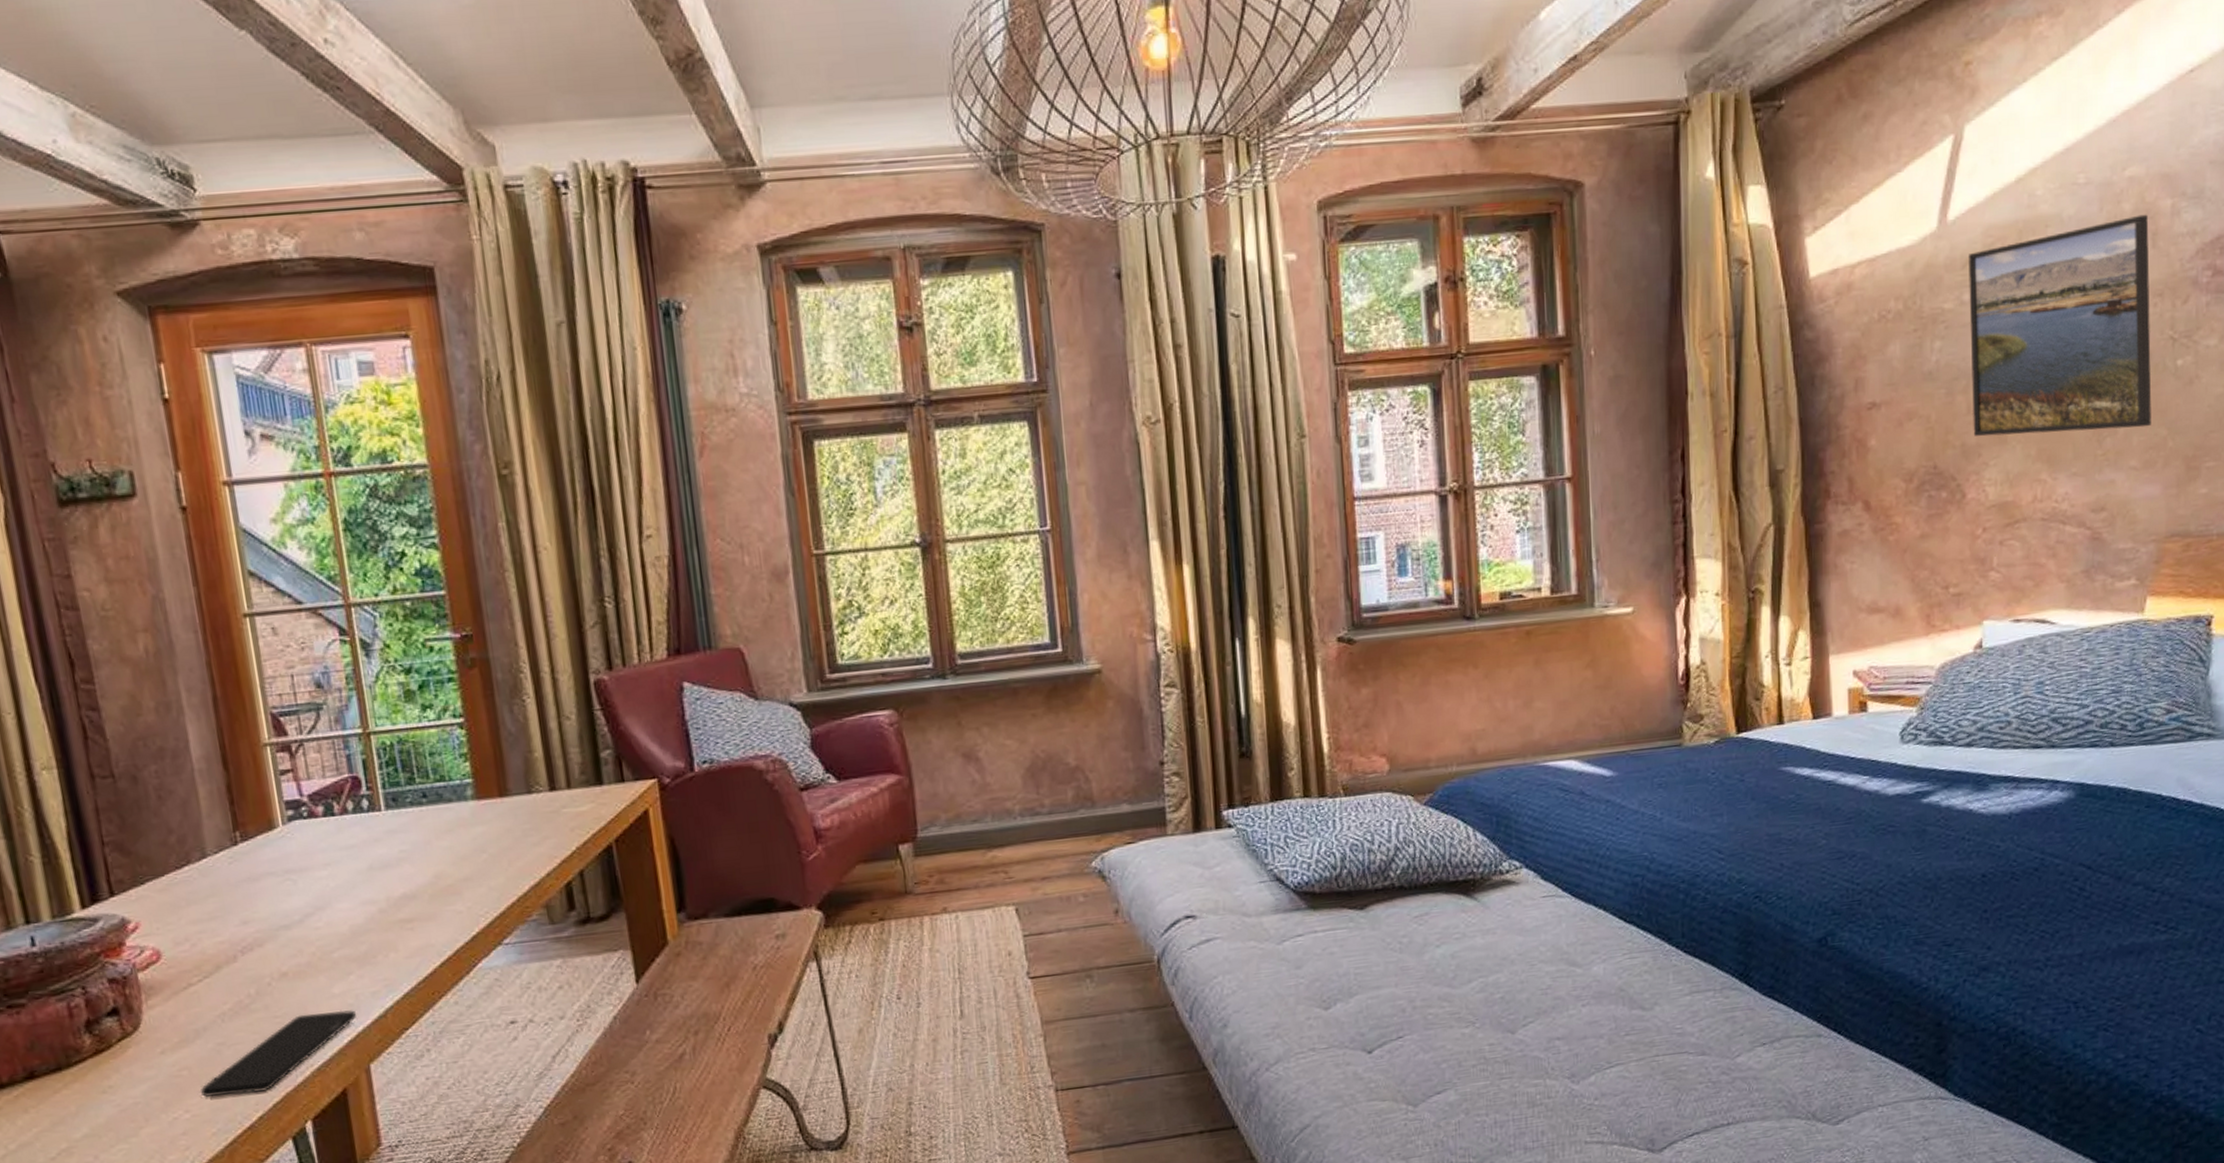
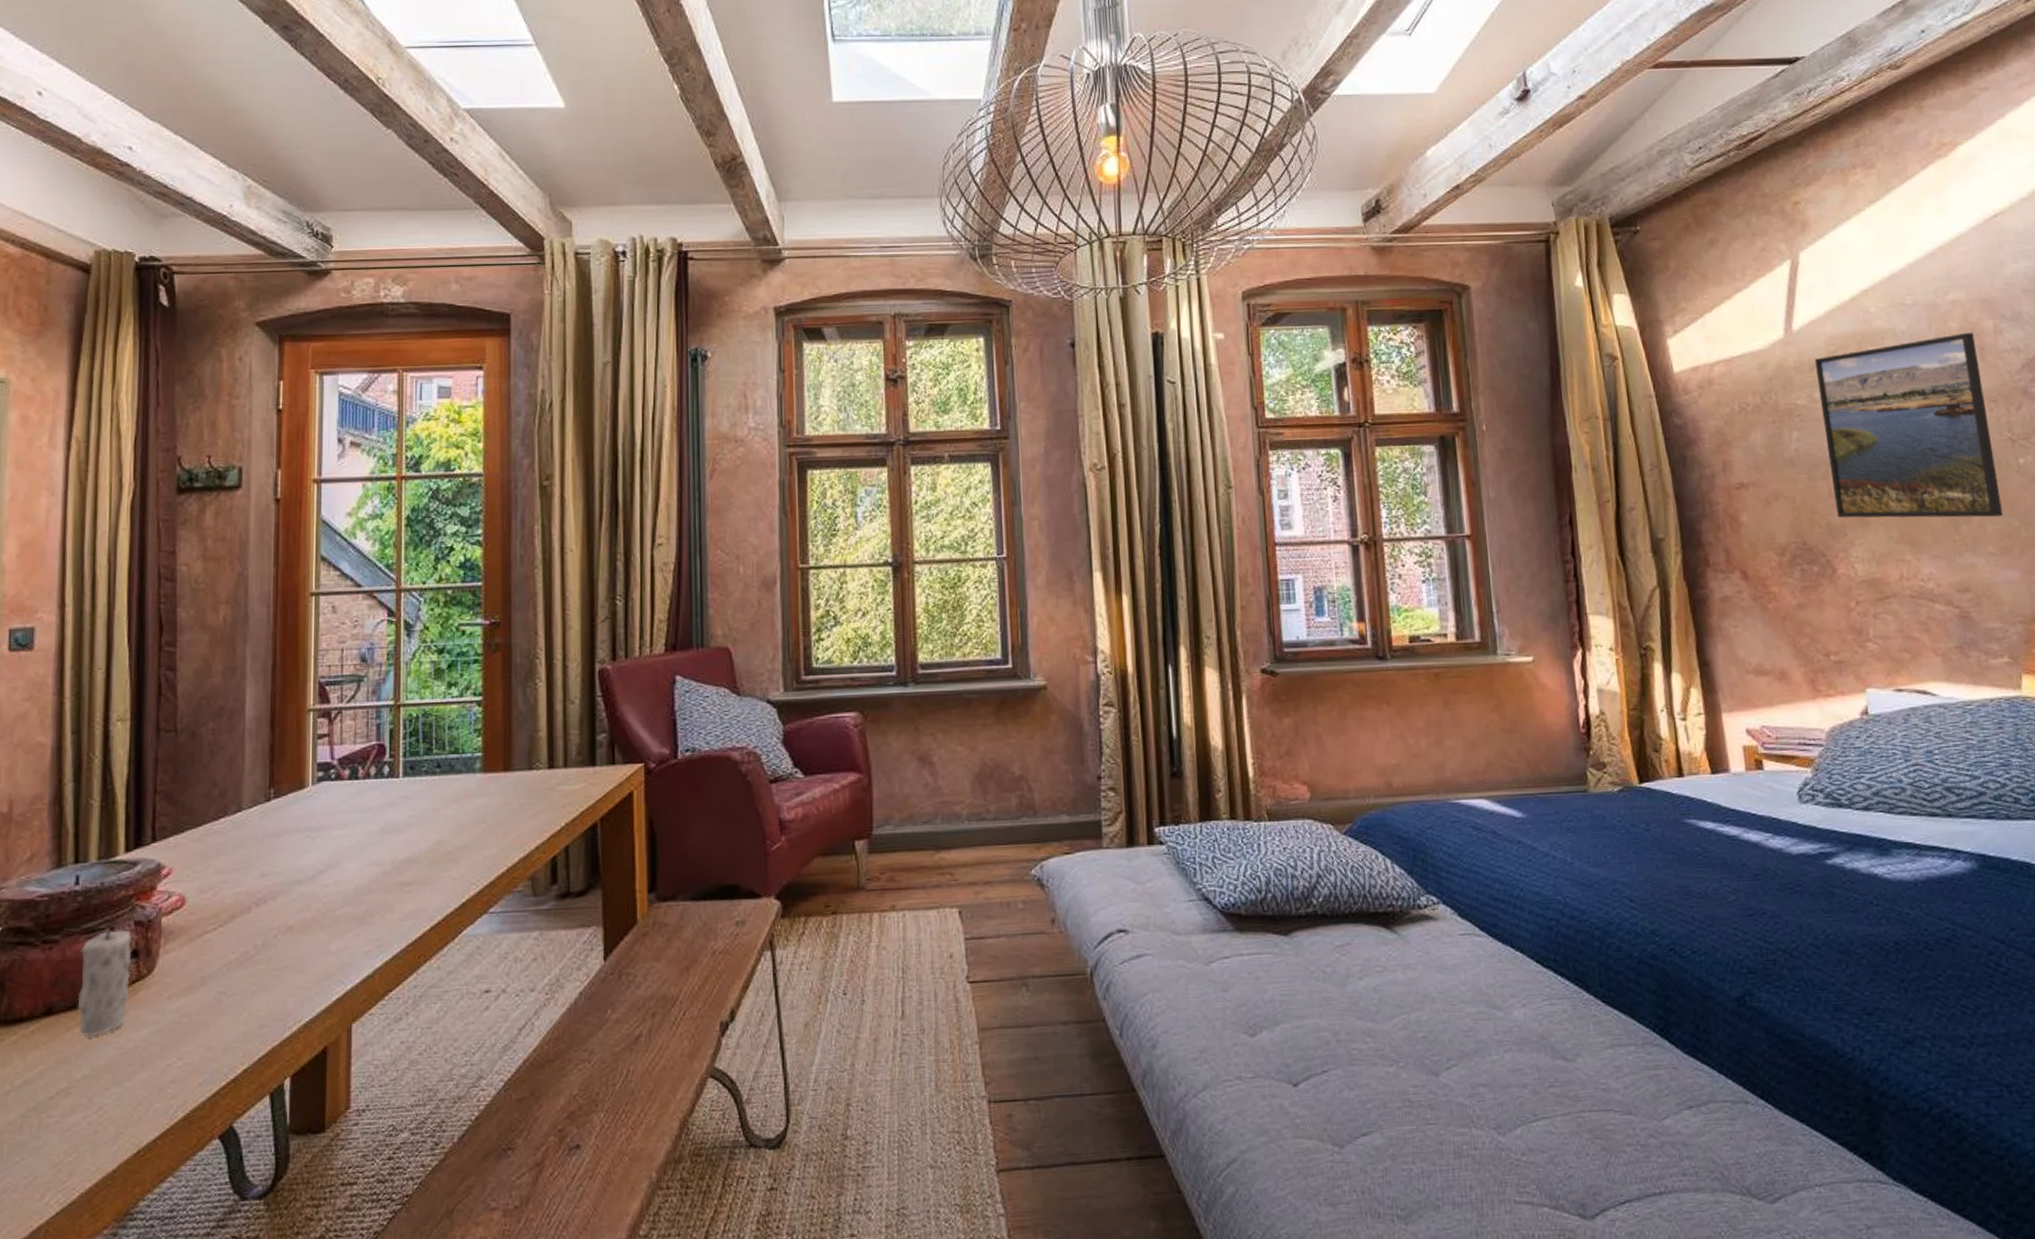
candle: none [53,974,119,1098] -> present [77,915,132,1037]
smartphone: present [201,1010,357,1098] -> none [196,967,348,1047]

